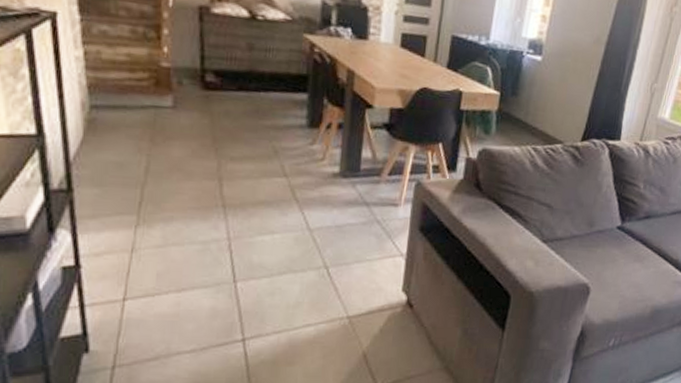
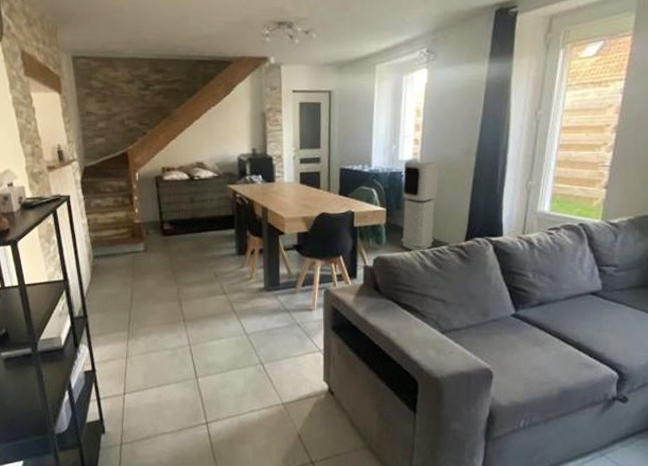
air purifier: none [512,41,566,149] -> present [401,161,440,252]

